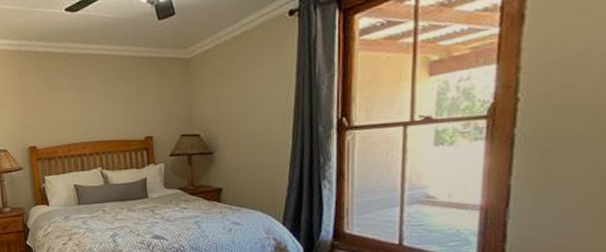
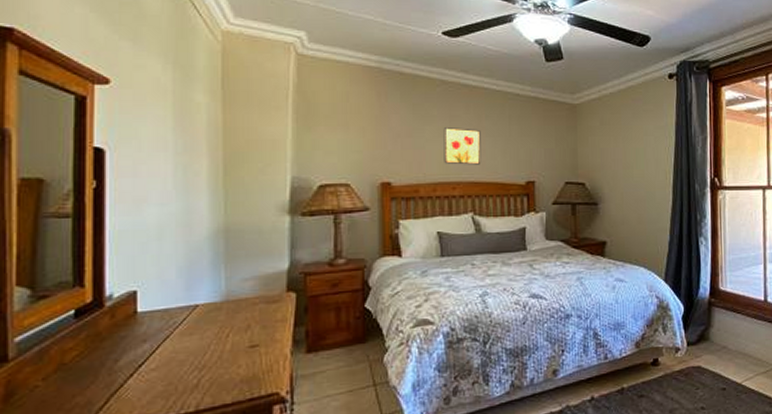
wall art: none [72,93,106,127] -> present [443,127,481,165]

